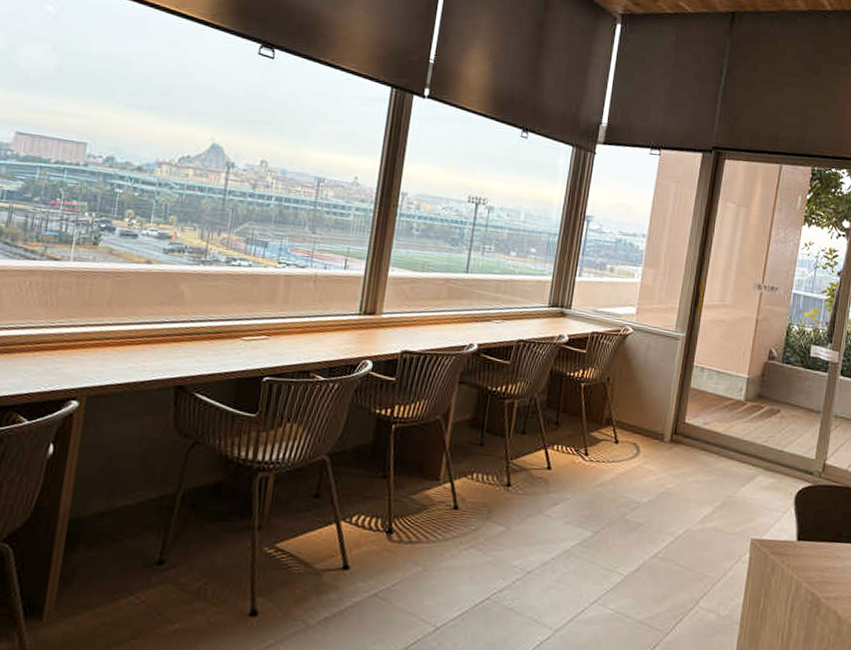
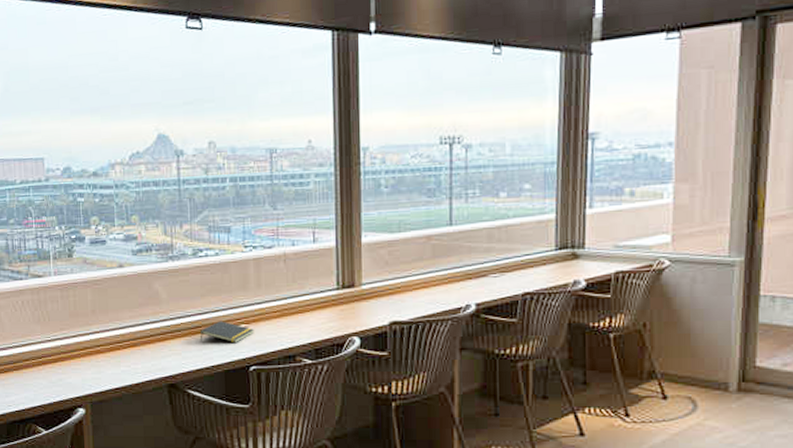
notepad: none [218,329,274,353] -> present [199,321,254,344]

